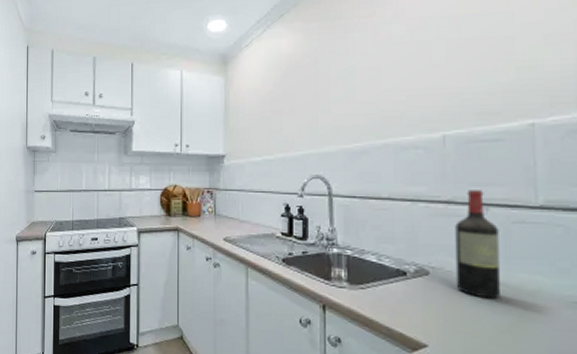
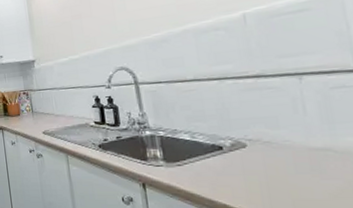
wine bottle: present [455,190,500,299] -> none [267,60,327,165]

